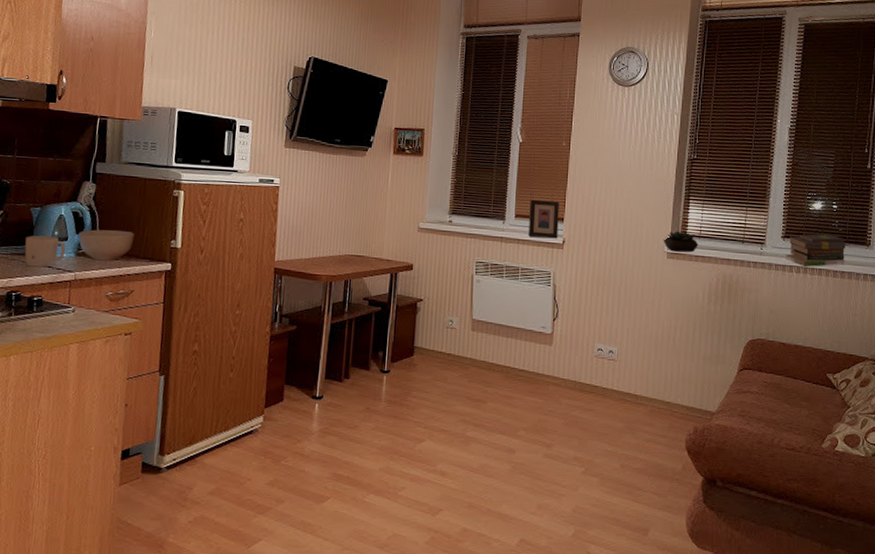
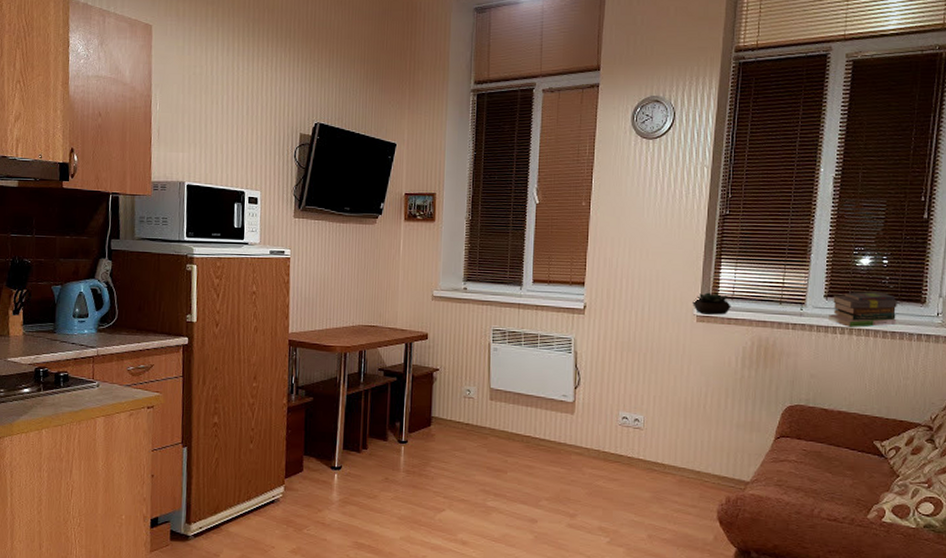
mug: present [24,235,66,268] -> none [48,312,88,344]
bowl: present [78,229,135,261] -> none [98,305,152,337]
picture frame: present [528,199,559,239] -> none [547,263,580,304]

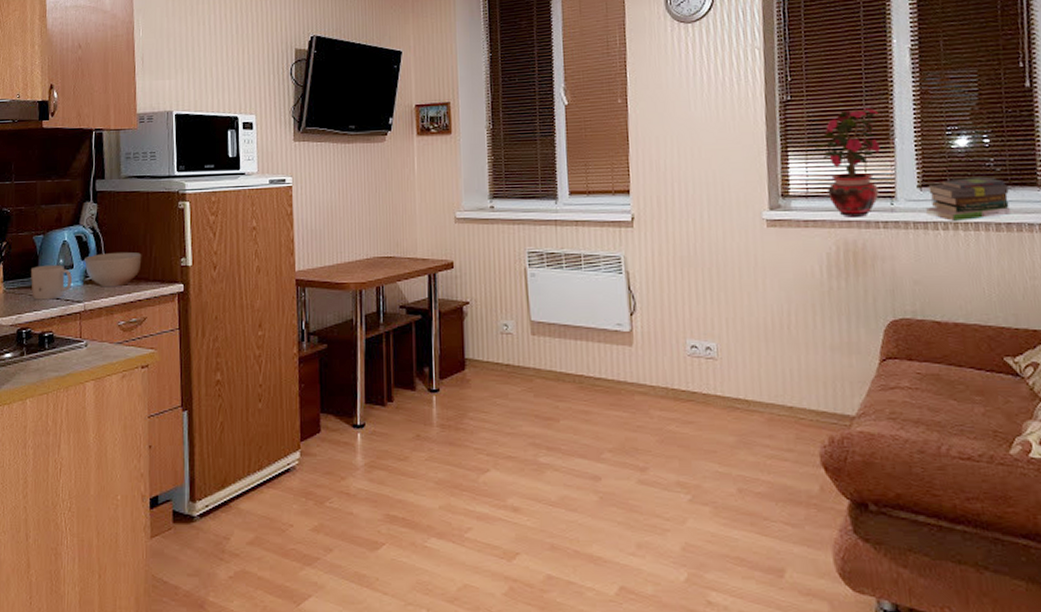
mug: none [48,312,88,344] -> present [30,264,73,300]
bowl: none [98,305,152,337] -> present [84,251,142,287]
succulent plant: present [693,292,731,316] -> none [760,191,807,219]
potted flower: none [744,224,801,319] -> present [815,105,881,217]

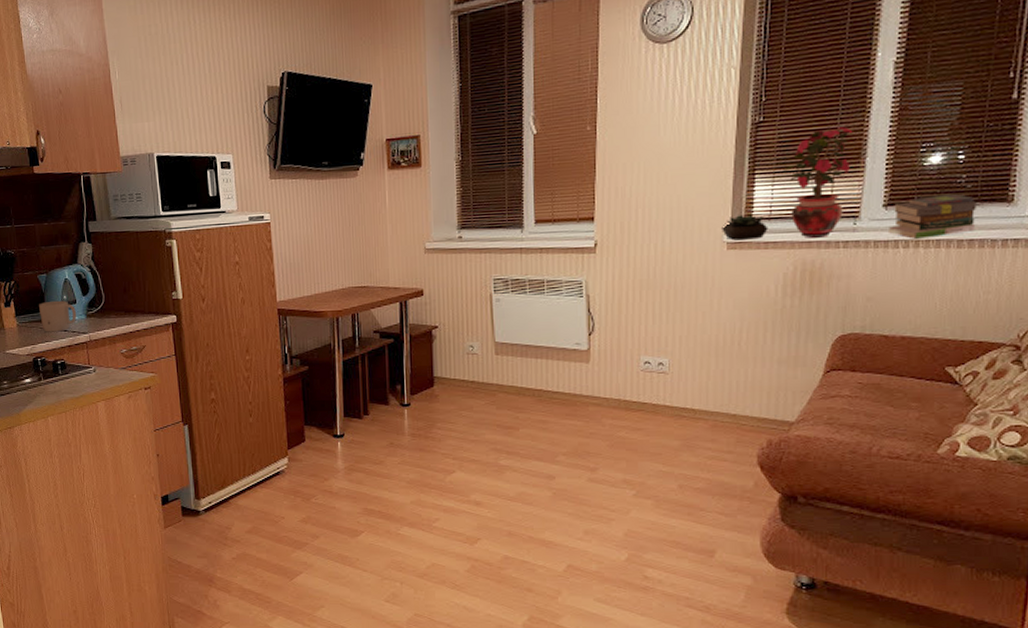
bowl: present [84,251,142,287] -> none [85,287,137,320]
succulent plant: none [760,191,807,219] -> present [722,214,768,242]

